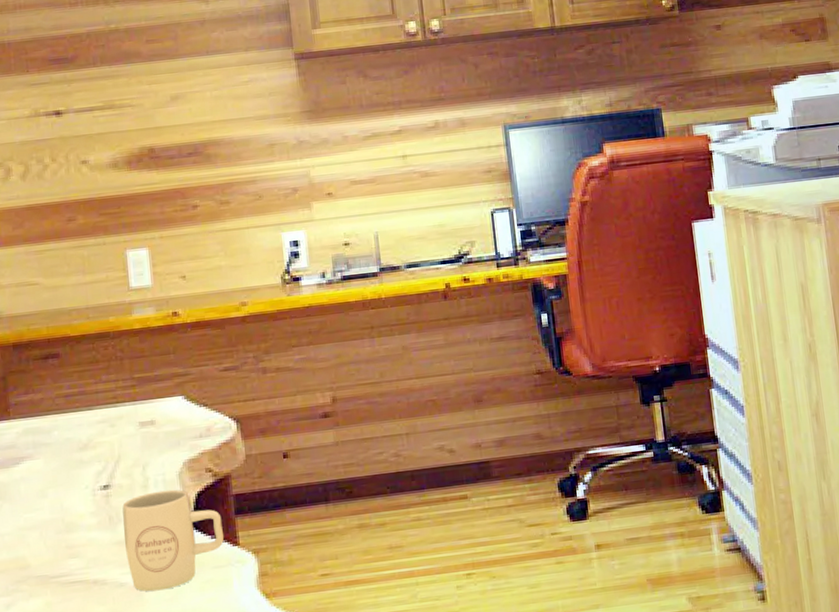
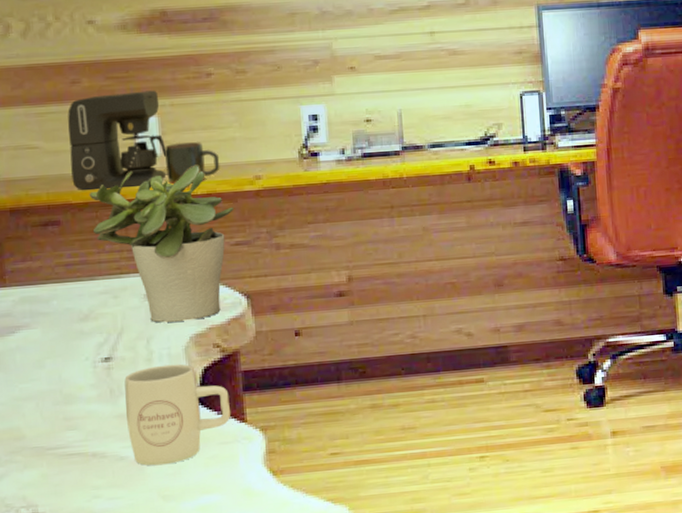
coffee maker: none [65,224,158,323] -> present [68,90,167,190]
potted plant: none [85,295,222,450] -> present [89,166,234,323]
mug: none [155,272,208,313] -> present [165,142,220,184]

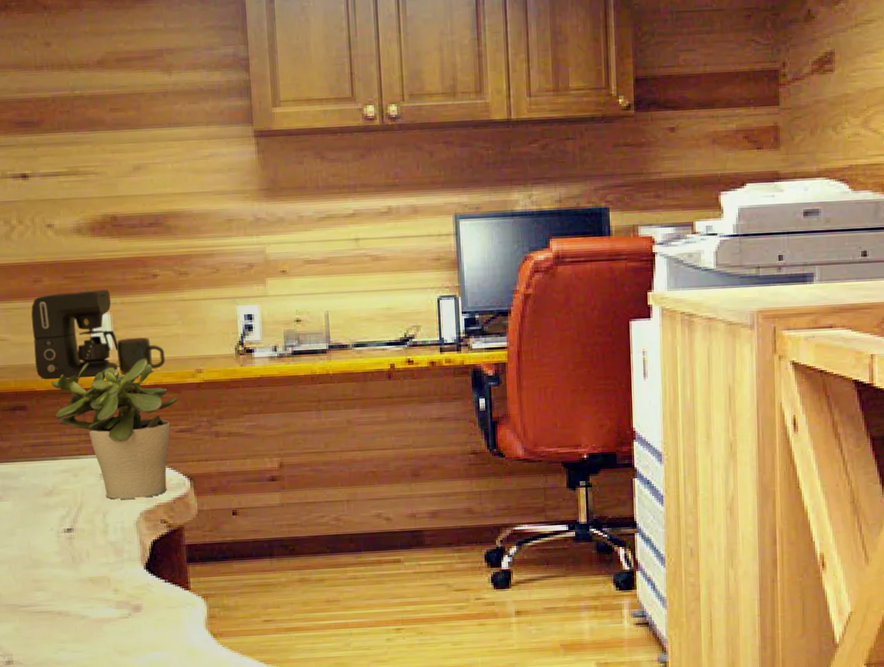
mug: present [124,364,231,466] -> none [84,536,177,625]

